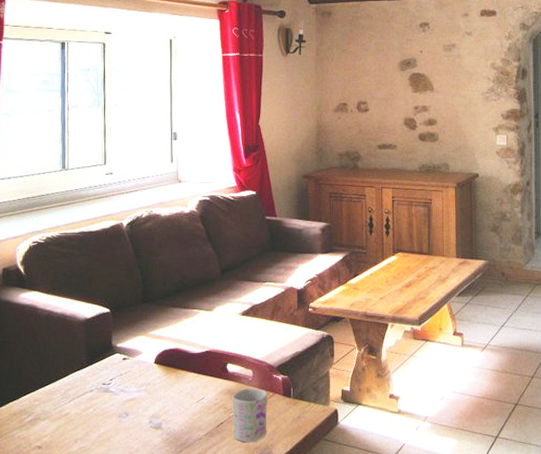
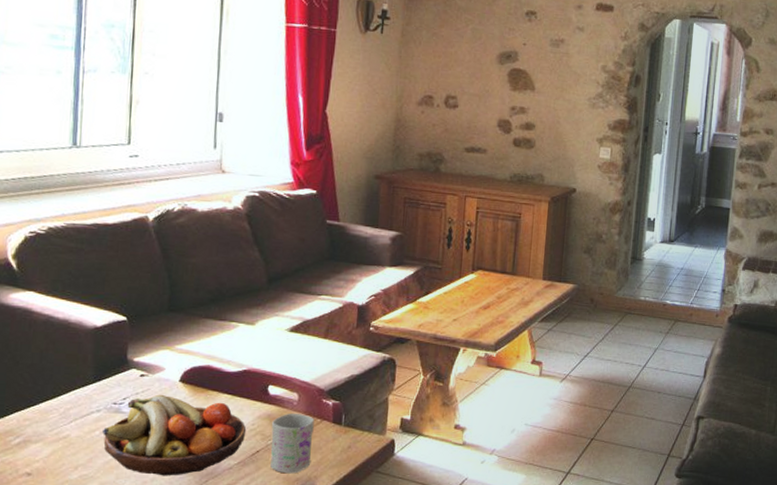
fruit bowl: none [96,375,210,447] -> present [103,394,246,476]

